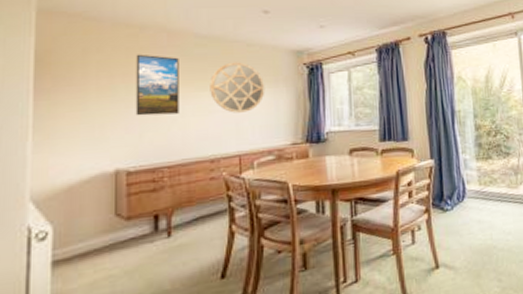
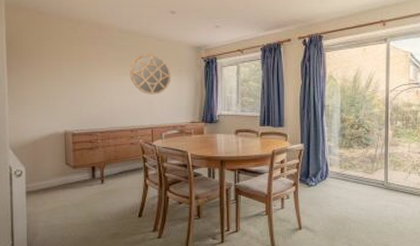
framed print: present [135,54,179,116] -> none [76,43,108,92]

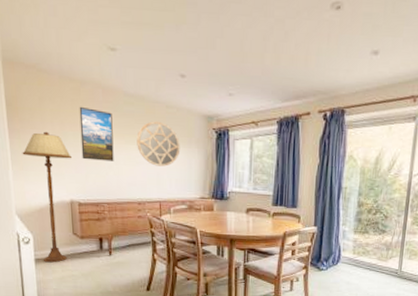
floor lamp: none [19,68,68,195] -> present [22,131,73,263]
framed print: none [76,43,108,92] -> present [79,106,114,161]

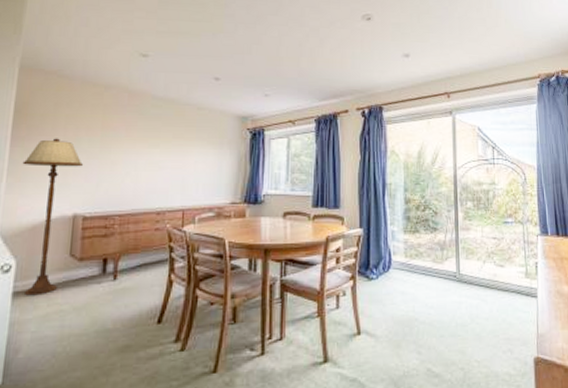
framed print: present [79,106,114,161] -> none [95,111,137,167]
home mirror: present [136,121,181,167] -> none [161,123,211,170]

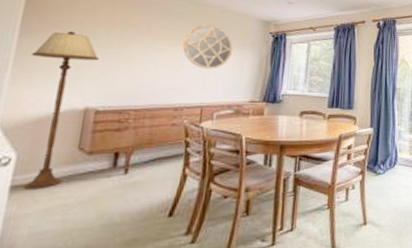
home mirror: none [161,123,211,170] -> present [182,24,234,69]

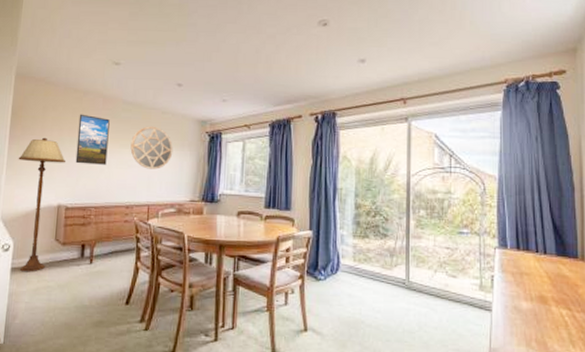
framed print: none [112,7,159,64] -> present [75,114,110,165]

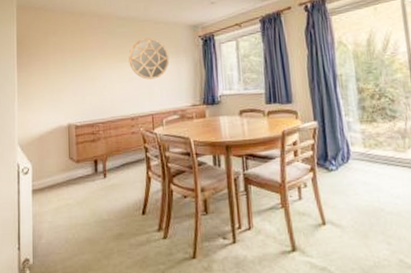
floor lamp: present [18,137,67,272] -> none [27,62,71,193]
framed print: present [75,114,110,165] -> none [78,34,108,83]

